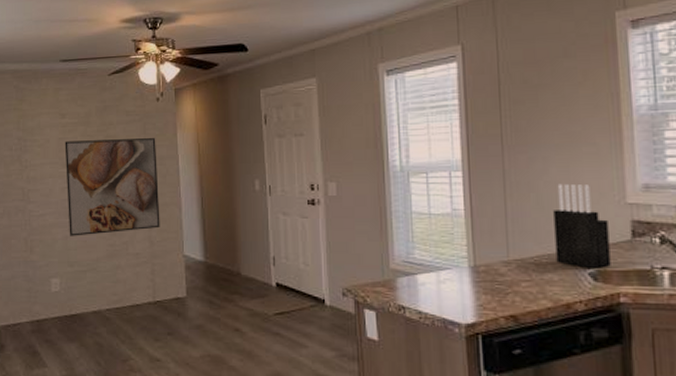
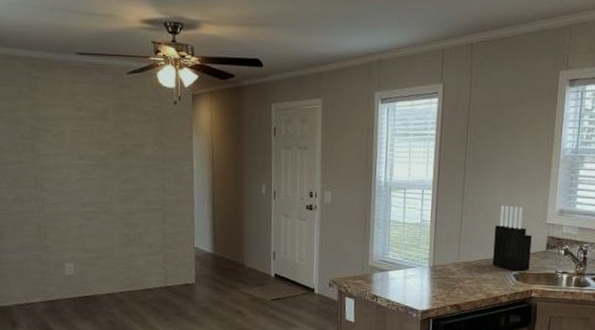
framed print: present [65,138,160,236] -> none [80,134,174,226]

